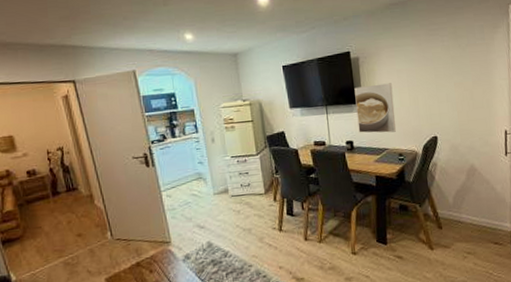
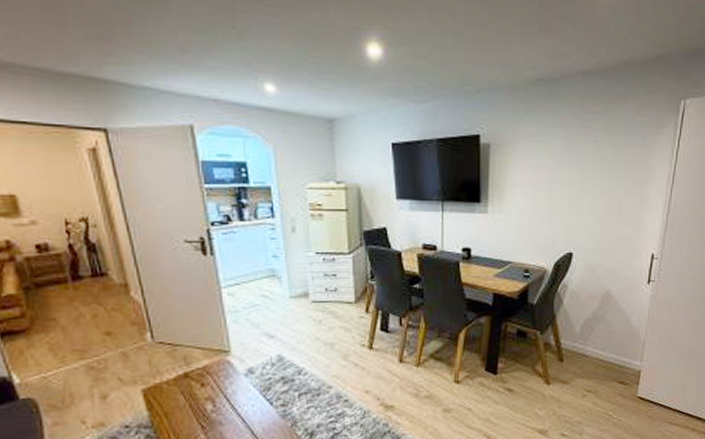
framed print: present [354,83,396,133] -> none [479,181,527,243]

